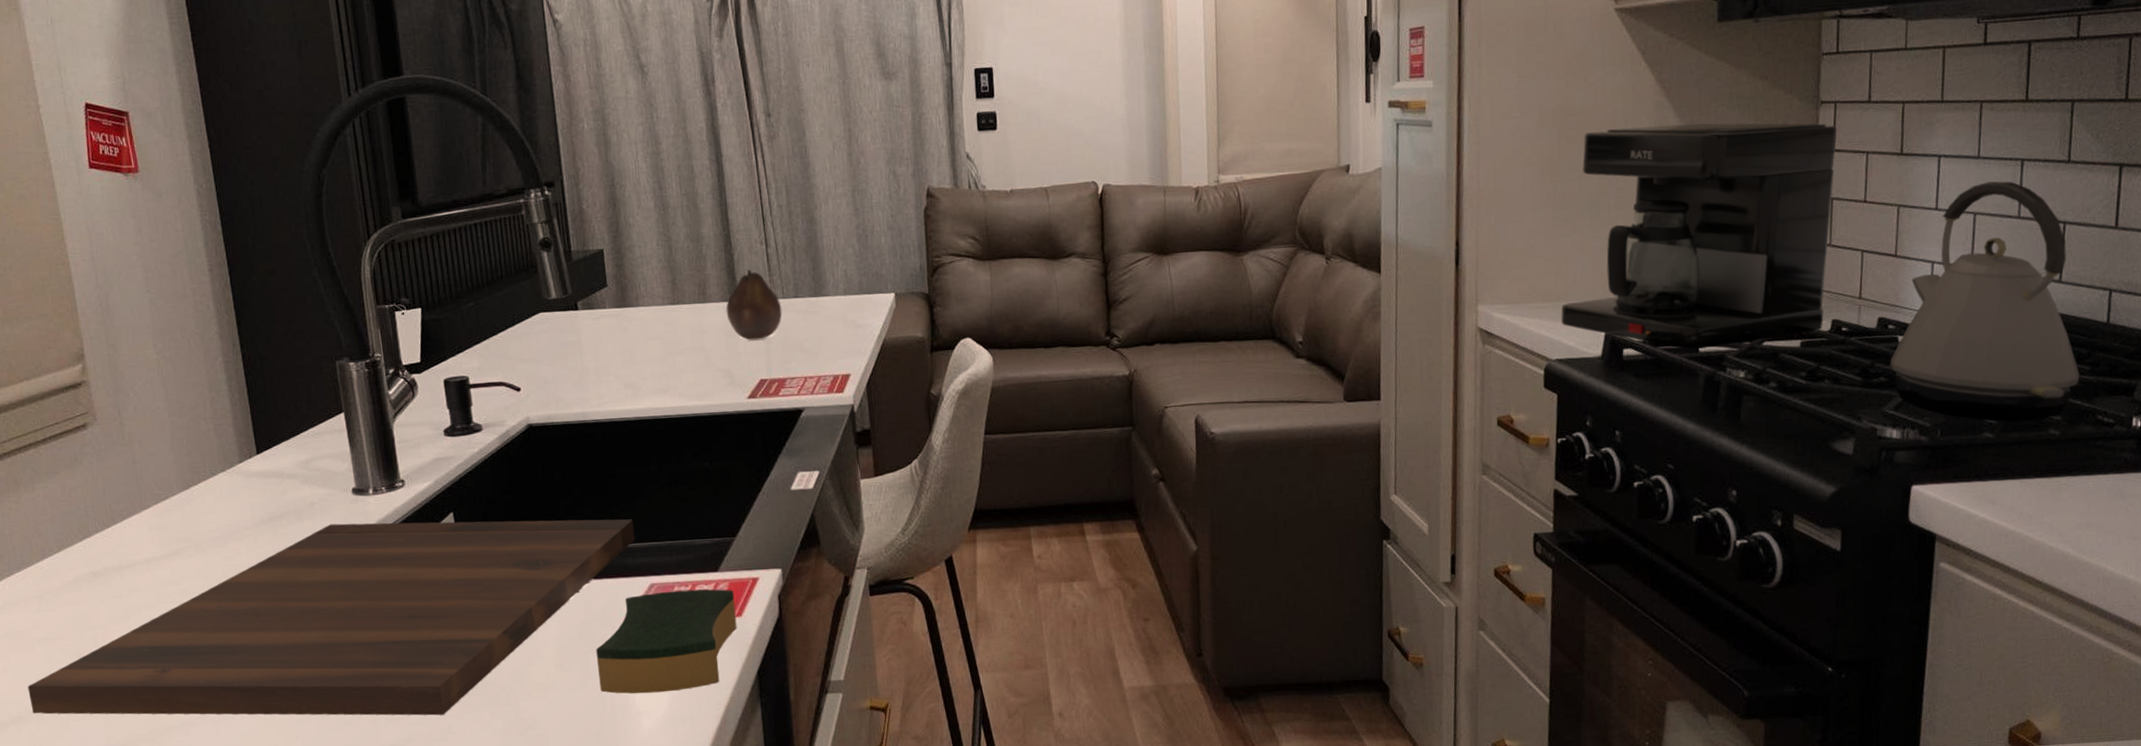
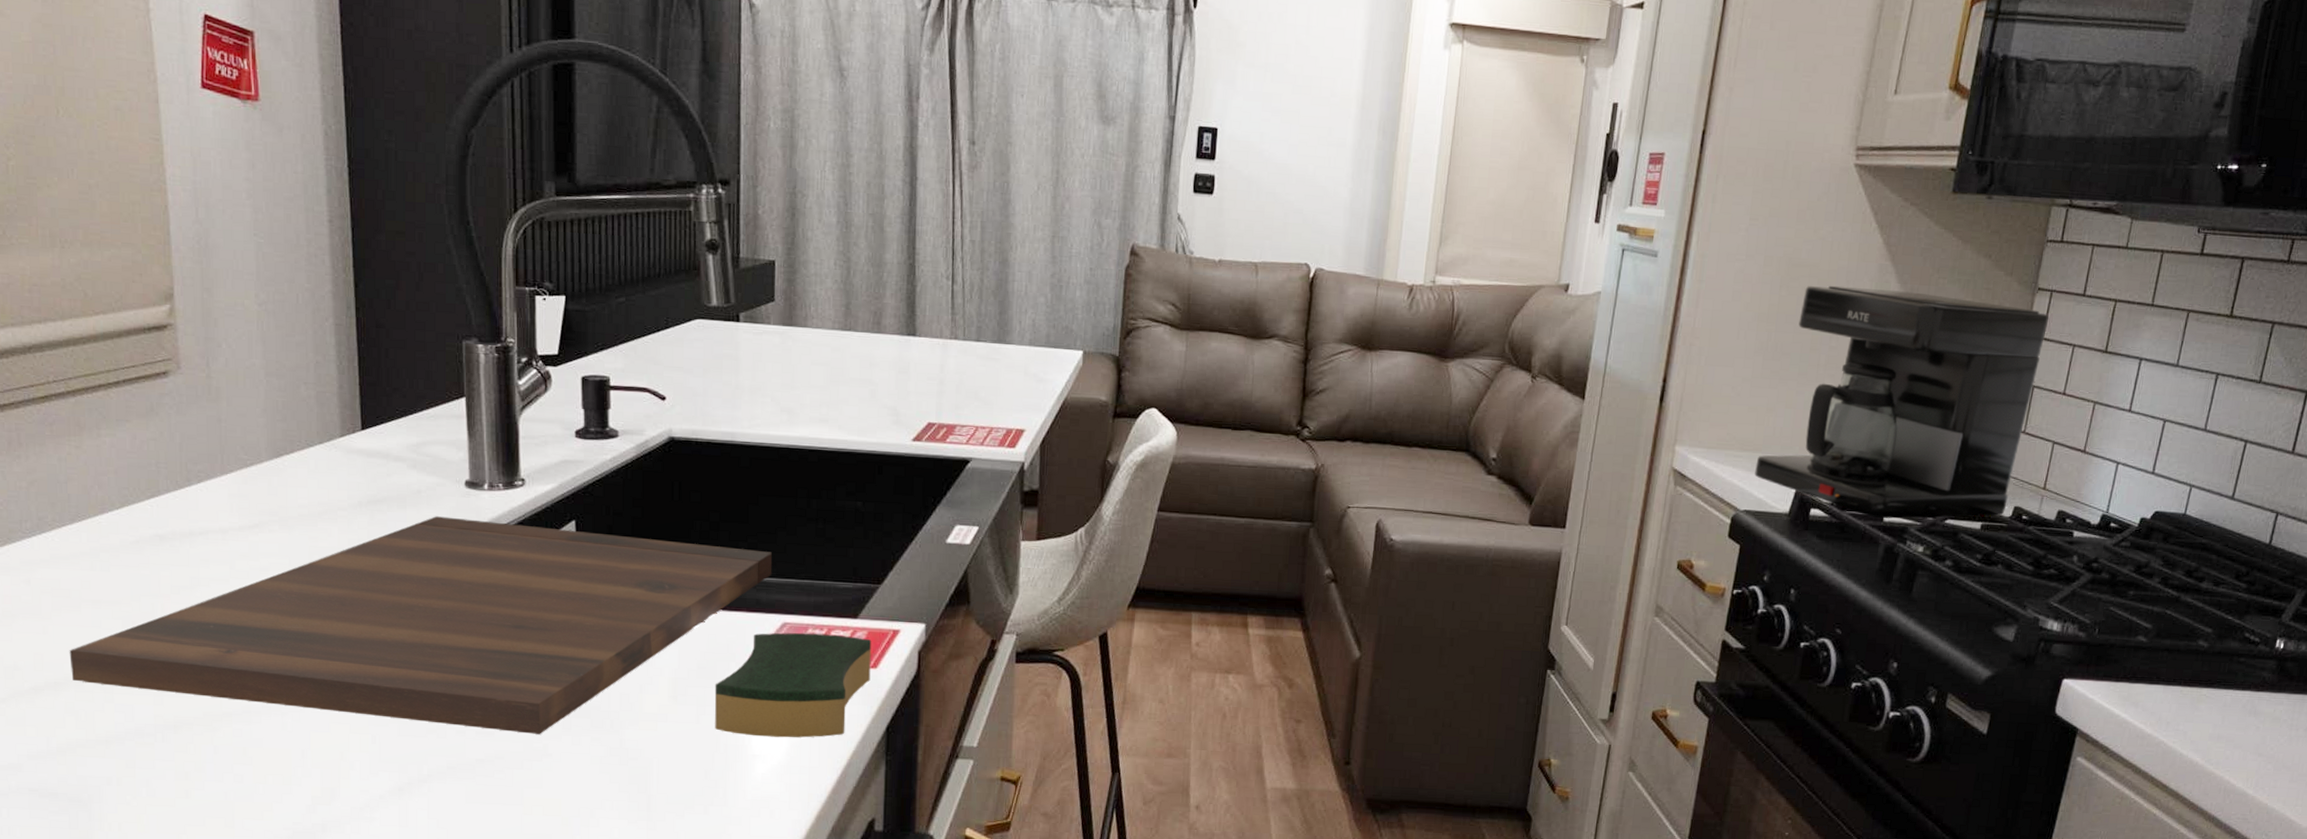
fruit: present [726,269,782,340] -> none [900,304,961,381]
kettle: present [1890,181,2080,423] -> none [2061,391,2245,631]

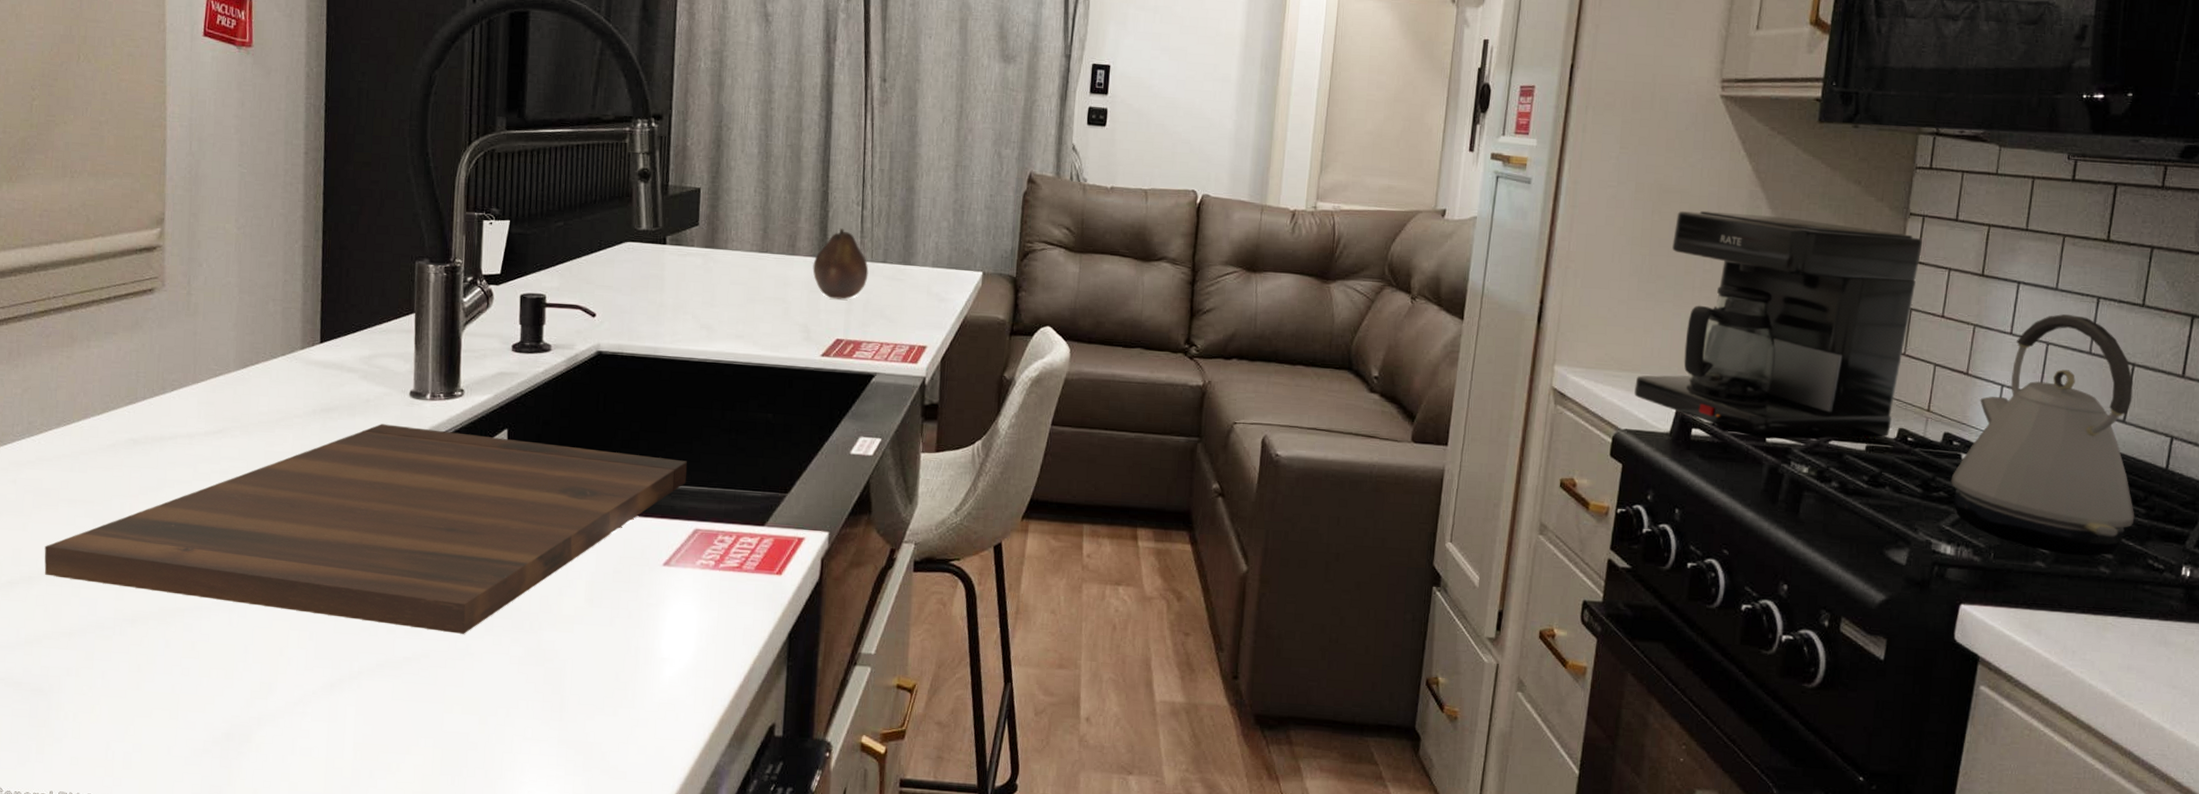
sponge: present [714,632,872,738] -> none [627,538,778,642]
fruit: none [900,304,961,381] -> present [812,228,869,299]
kettle: none [2061,391,2245,631] -> present [1951,314,2135,557]

